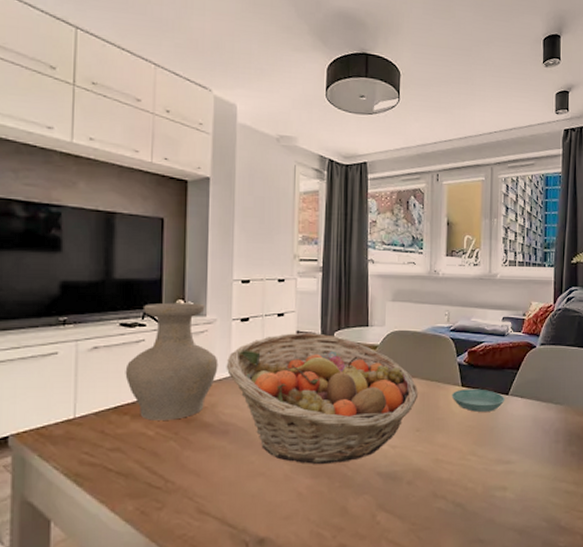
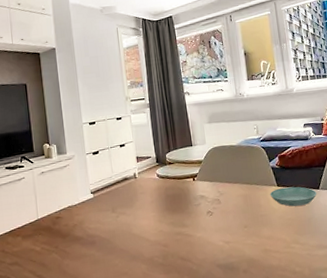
vase: present [125,302,219,421] -> none [13,144,81,239]
fruit basket: present [226,333,419,465] -> none [86,156,242,263]

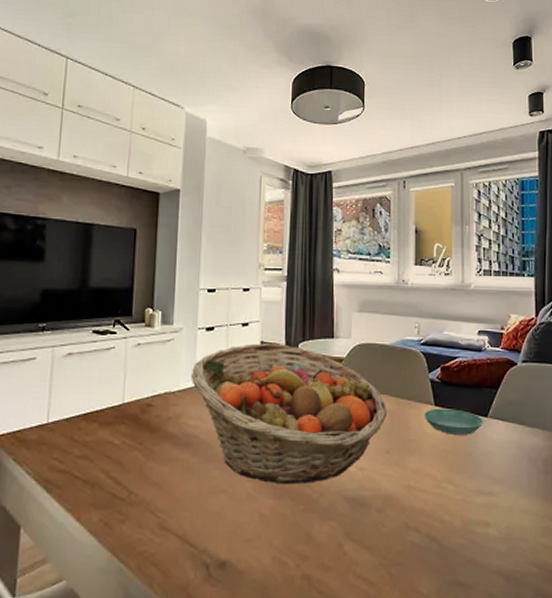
fruit basket: none [86,156,242,263] -> present [190,343,388,485]

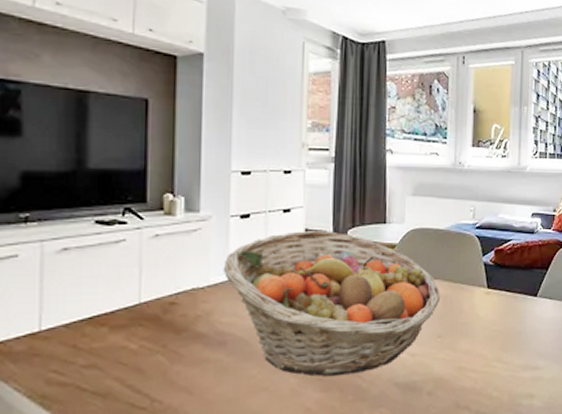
saucer: present [424,408,484,435] -> none [476,290,534,315]

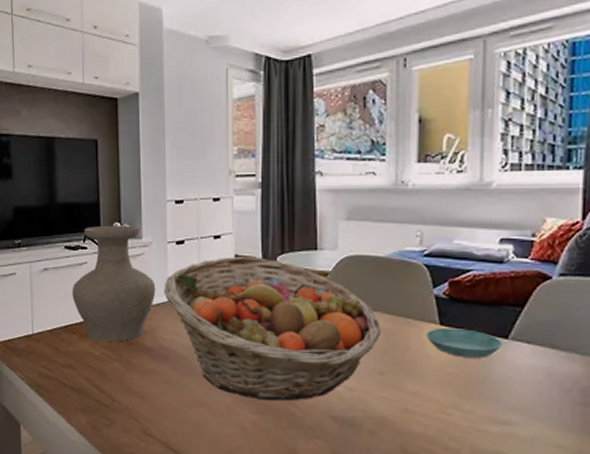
vase: none [102,196,214,332] -> present [72,225,156,342]
saucer: none [476,290,534,315] -> present [426,328,503,358]

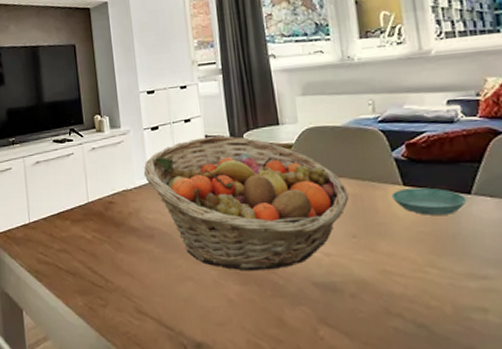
vase: present [72,225,156,342] -> none [61,116,137,225]

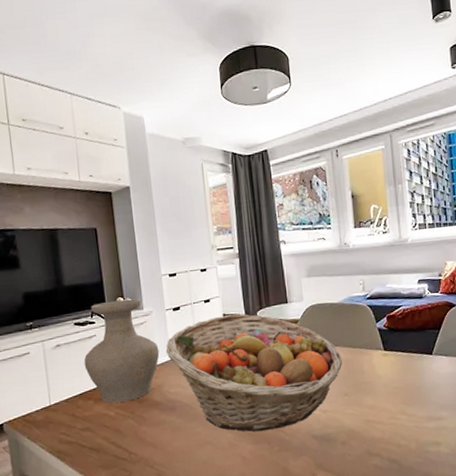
vase: none [61,116,137,225] -> present [84,298,160,403]
saucer: present [391,187,468,215] -> none [375,351,430,373]

